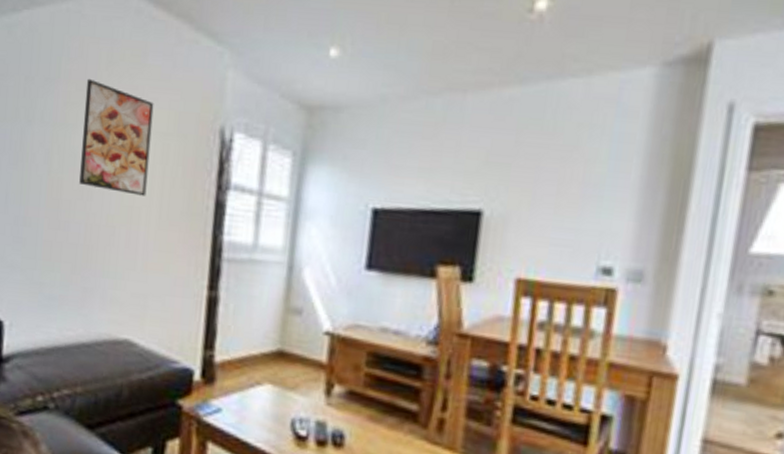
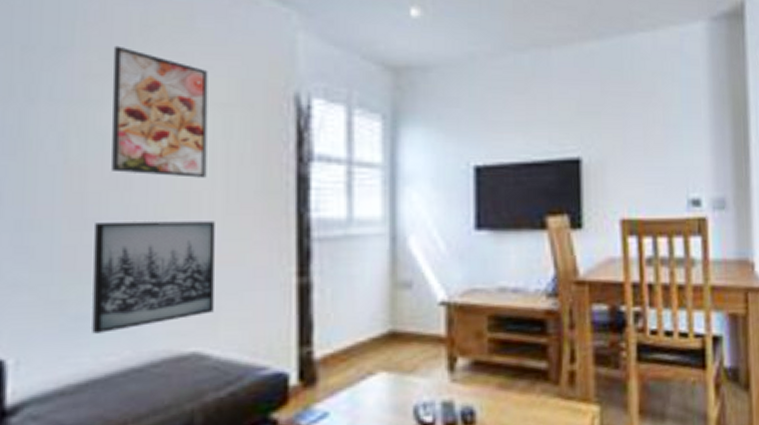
wall art: none [59,225,149,313] -> present [92,221,215,334]

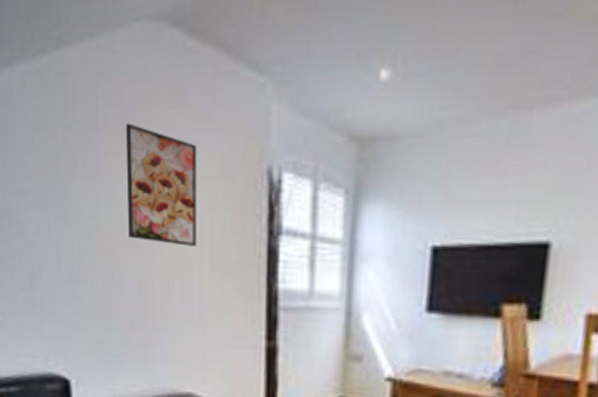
wall art: present [92,221,215,334] -> none [119,280,203,369]

